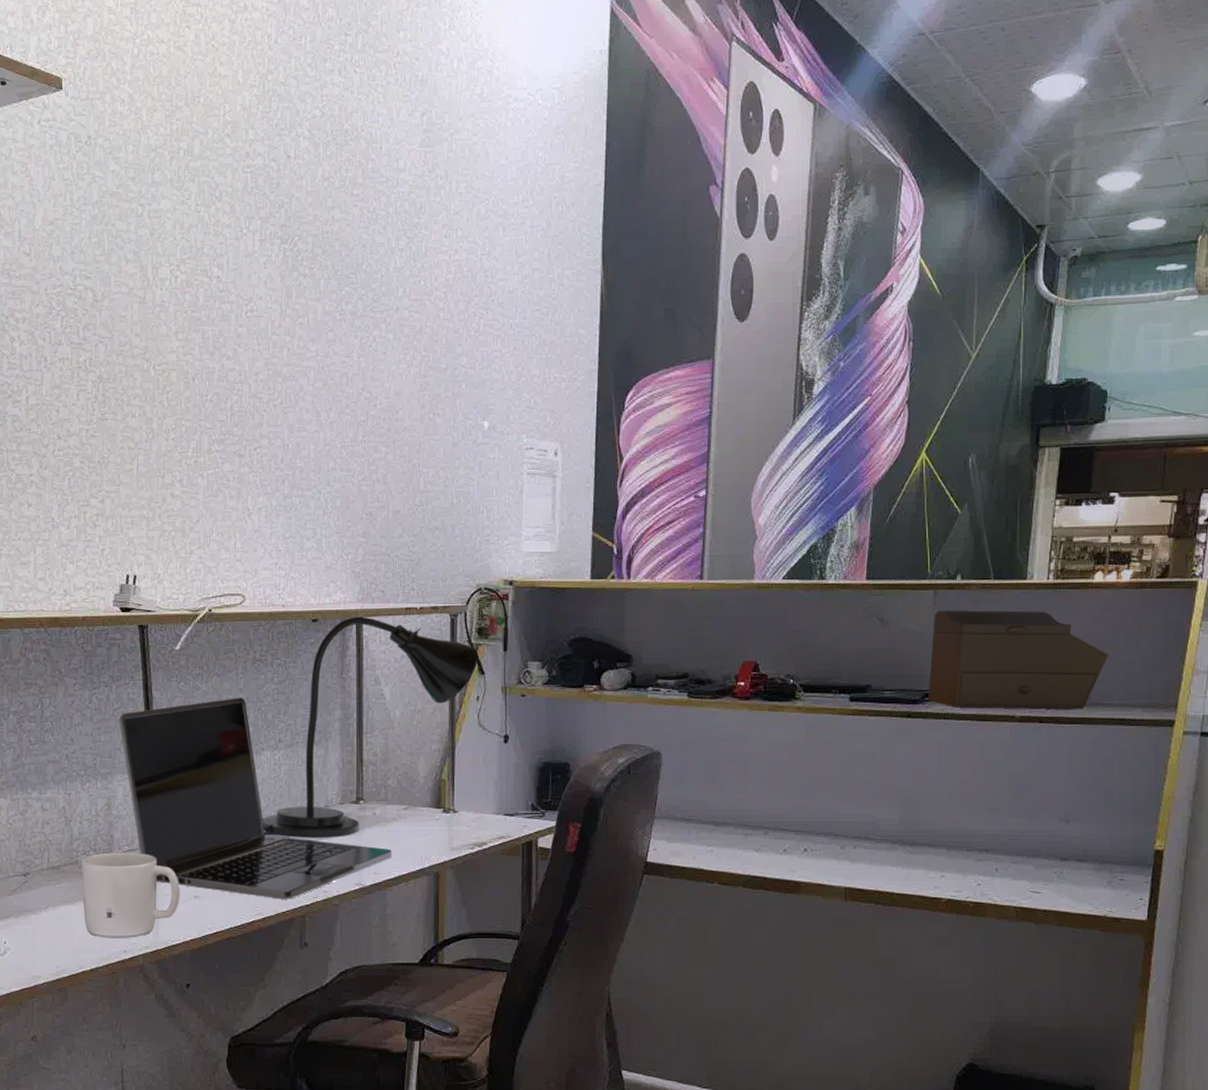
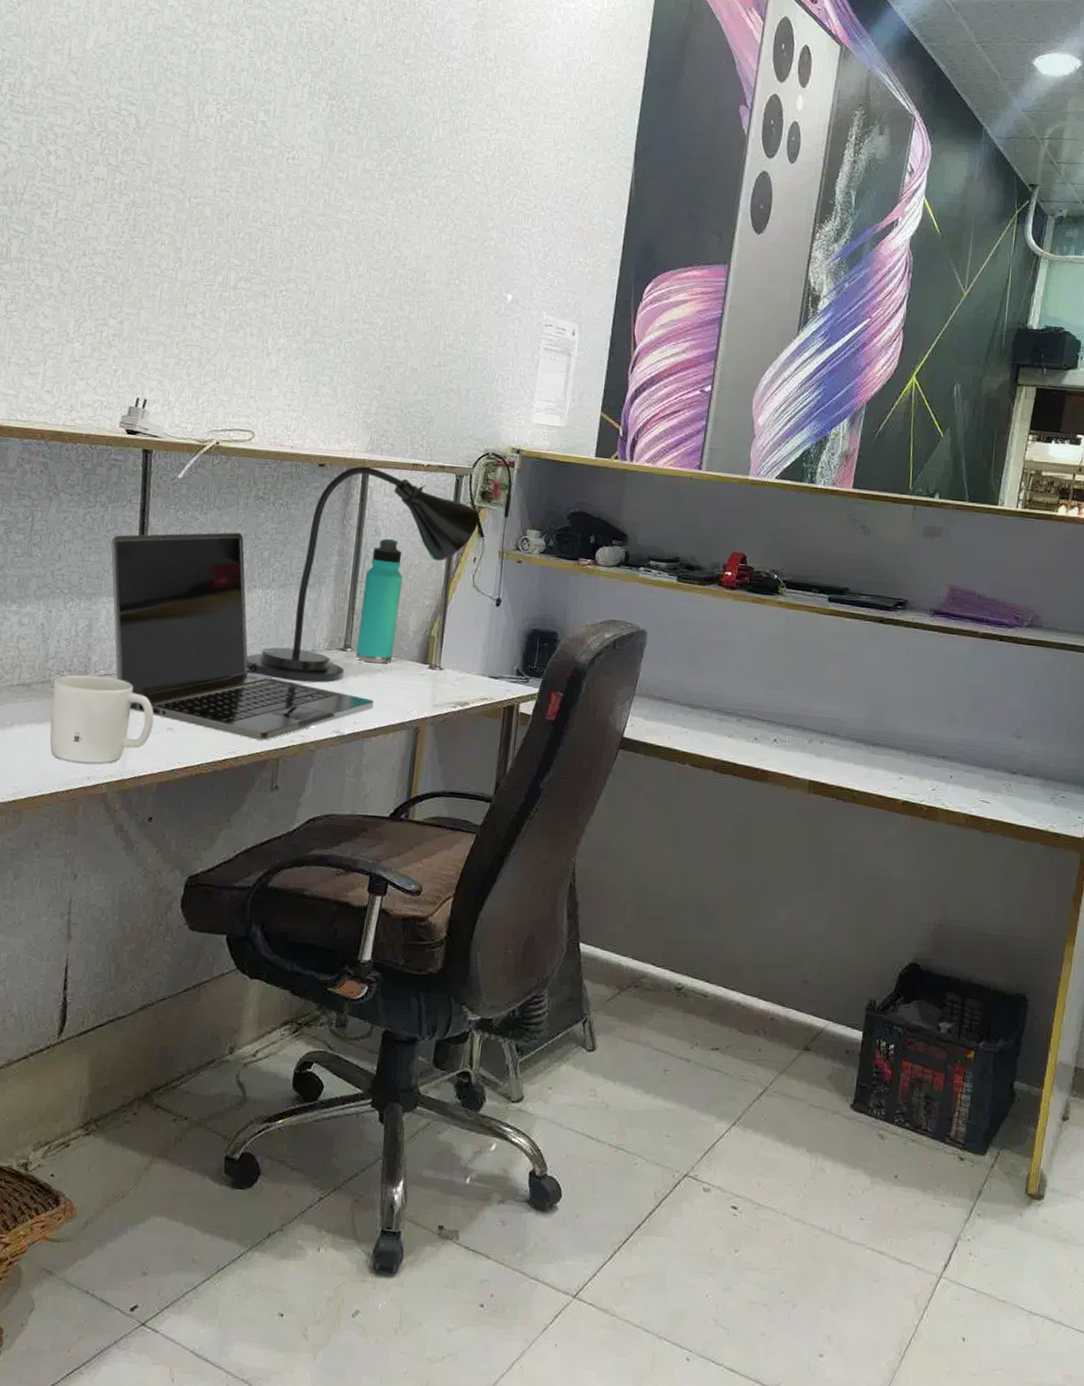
thermos bottle: none [369,686,407,813] -> present [356,538,403,664]
sewing box: present [928,610,1109,710] -> none [900,525,1067,633]

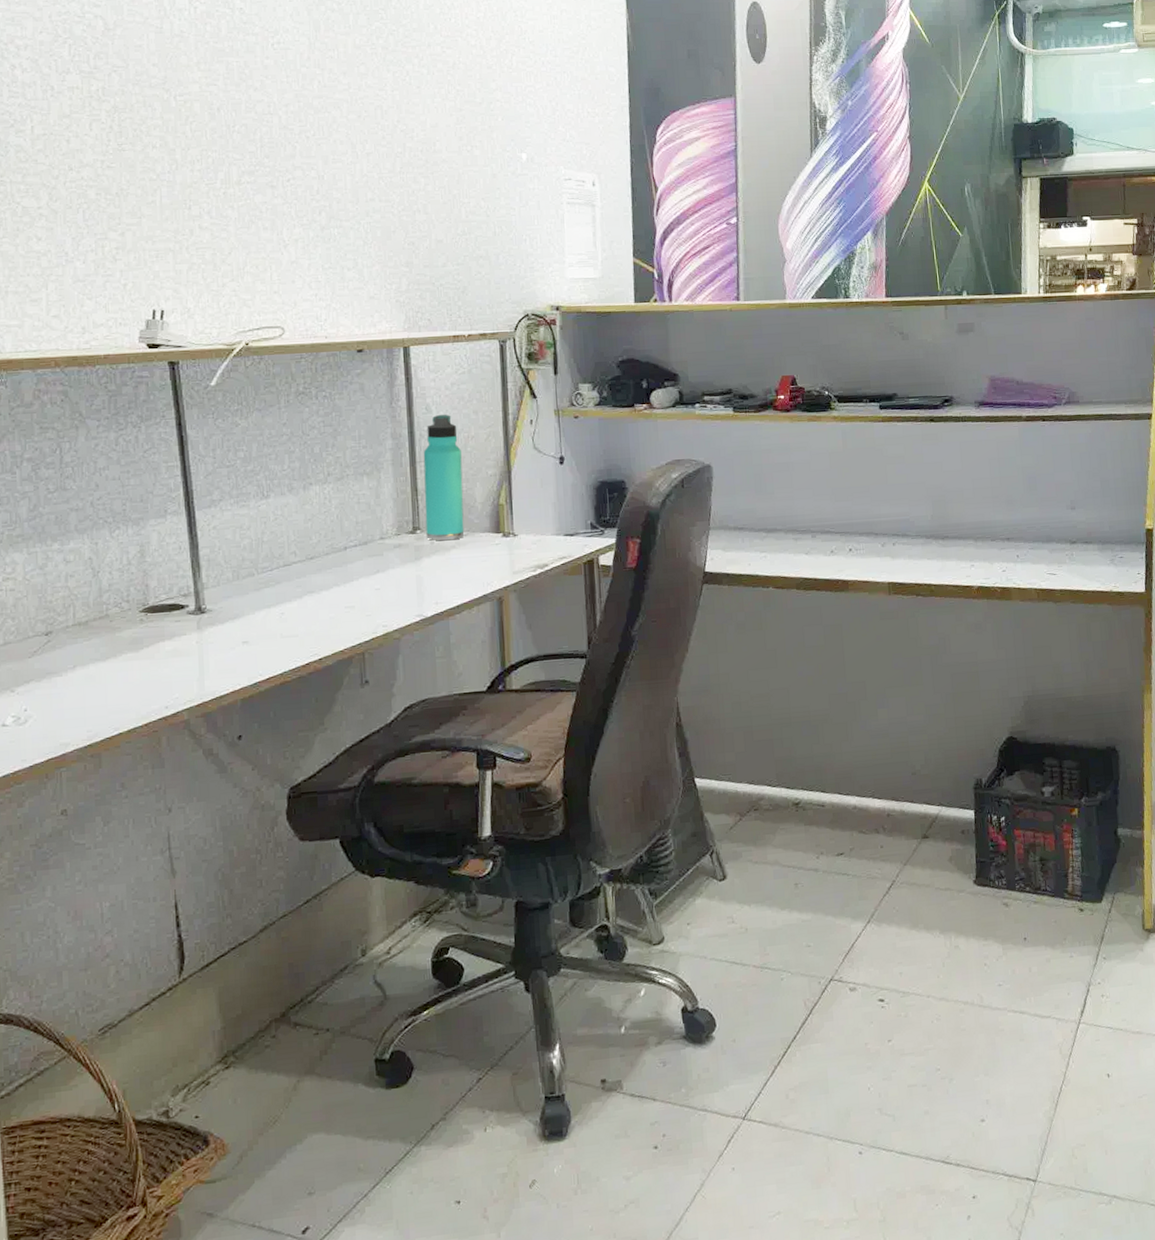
mug: present [49,674,154,765] -> none [112,600,227,695]
laptop: present [111,532,374,741] -> none [150,432,452,638]
desk lamp: present [246,466,479,683] -> none [314,345,529,573]

